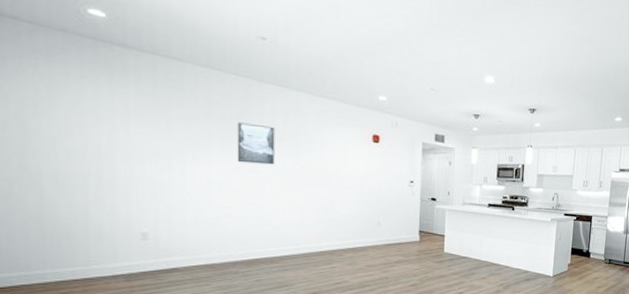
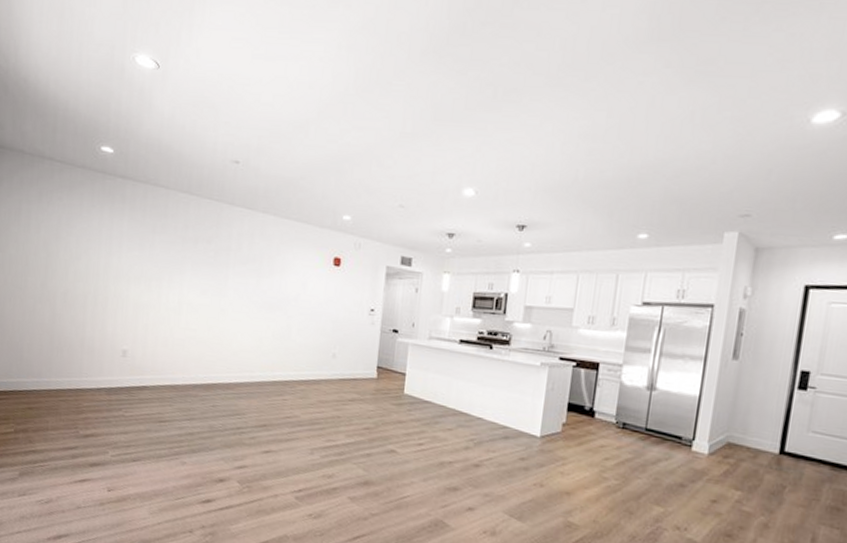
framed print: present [237,122,275,165] -> none [205,245,241,289]

